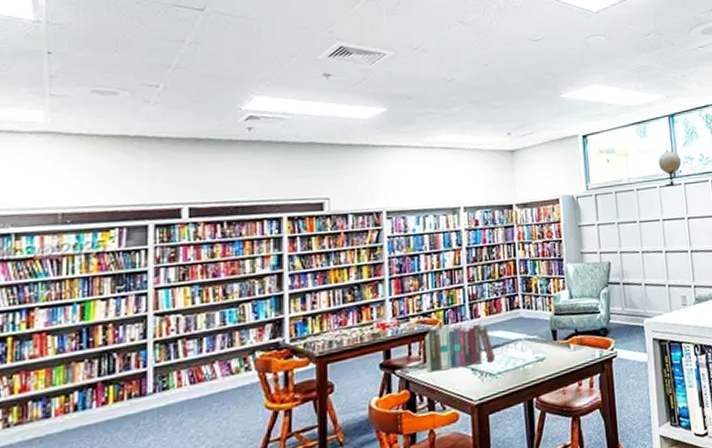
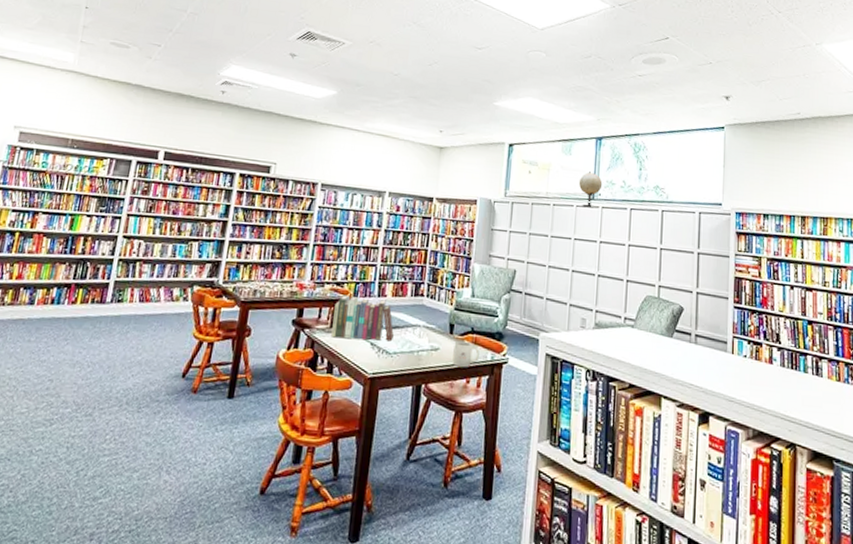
mug: none [560,344,587,373] -> present [452,340,480,368]

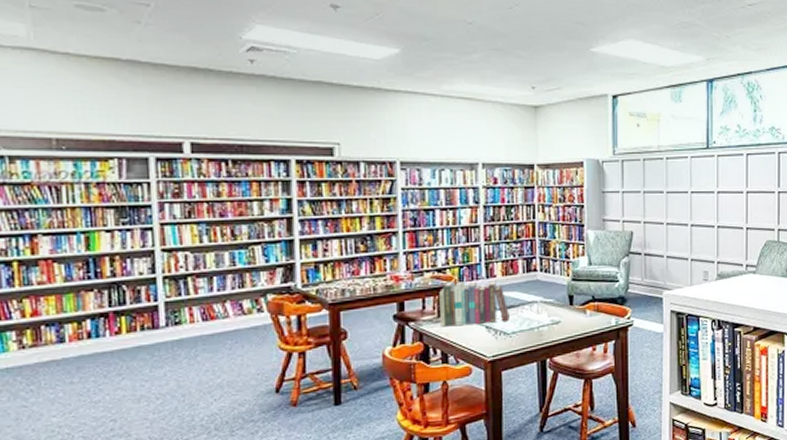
mug: present [452,340,480,368] -> none [576,310,603,337]
globe: present [578,171,603,208] -> none [691,118,717,158]

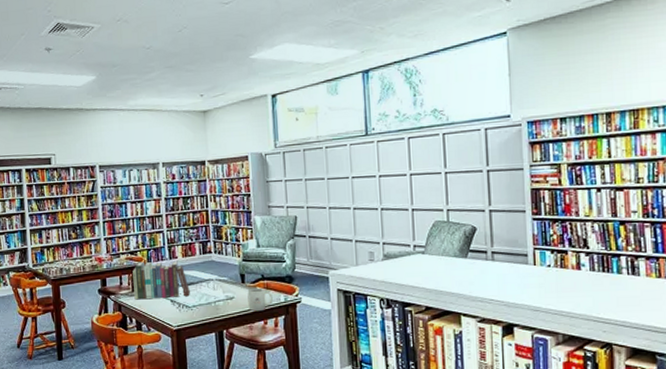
mug: none [576,310,603,337] -> present [247,288,273,312]

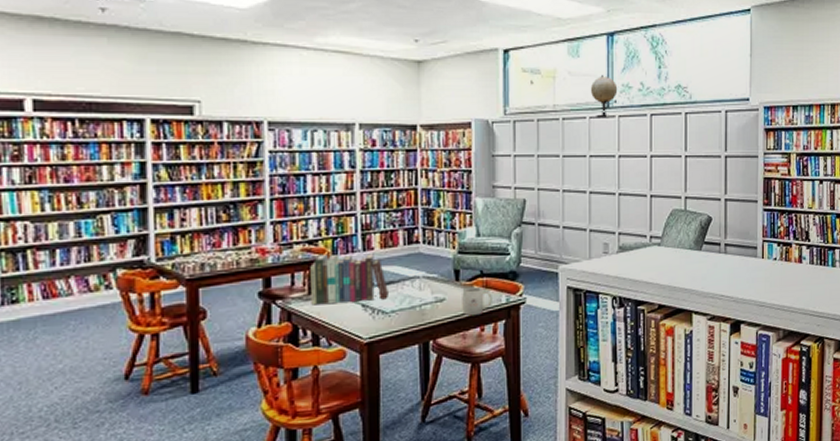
globe: none [349,107,375,145] -> present [590,75,618,118]

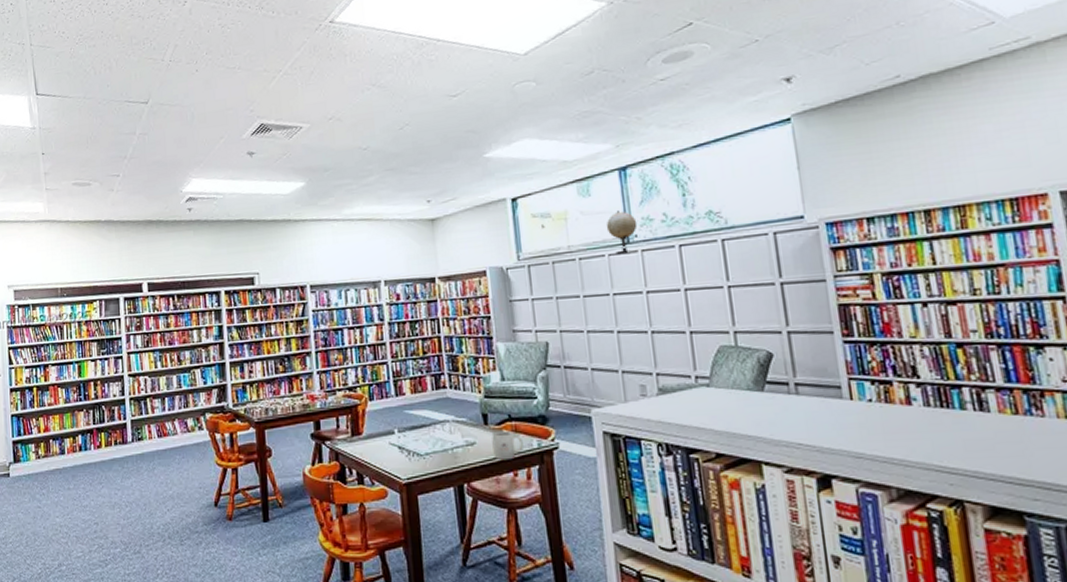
books: present [310,253,388,306] -> none [351,398,422,447]

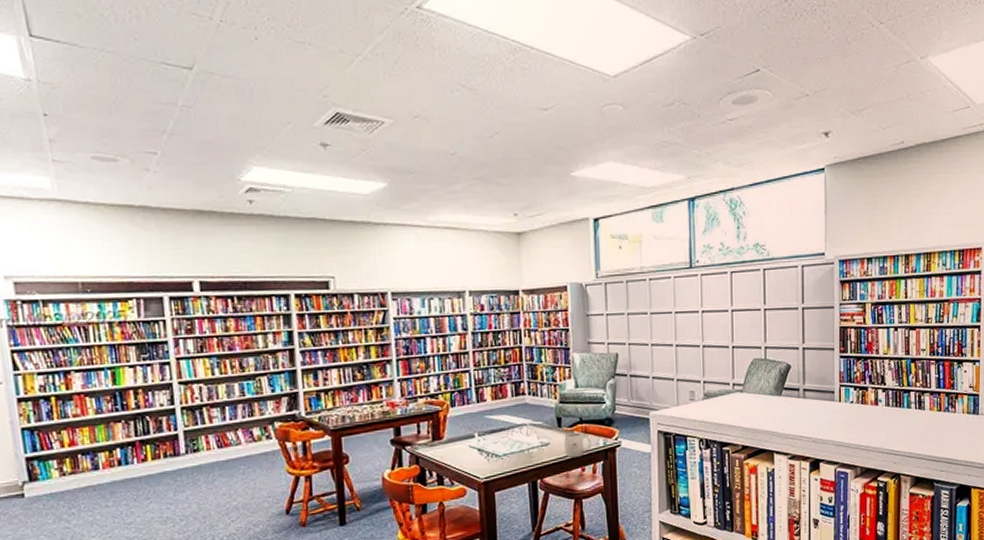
globe: present [606,211,638,255] -> none [674,238,700,278]

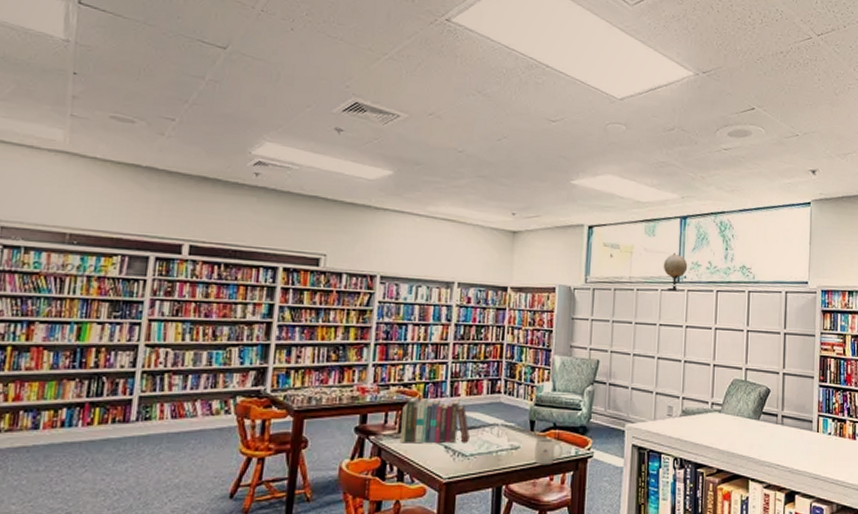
books: none [433,404,500,451] -> present [400,396,470,444]
globe: none [674,238,700,278] -> present [663,253,688,292]

